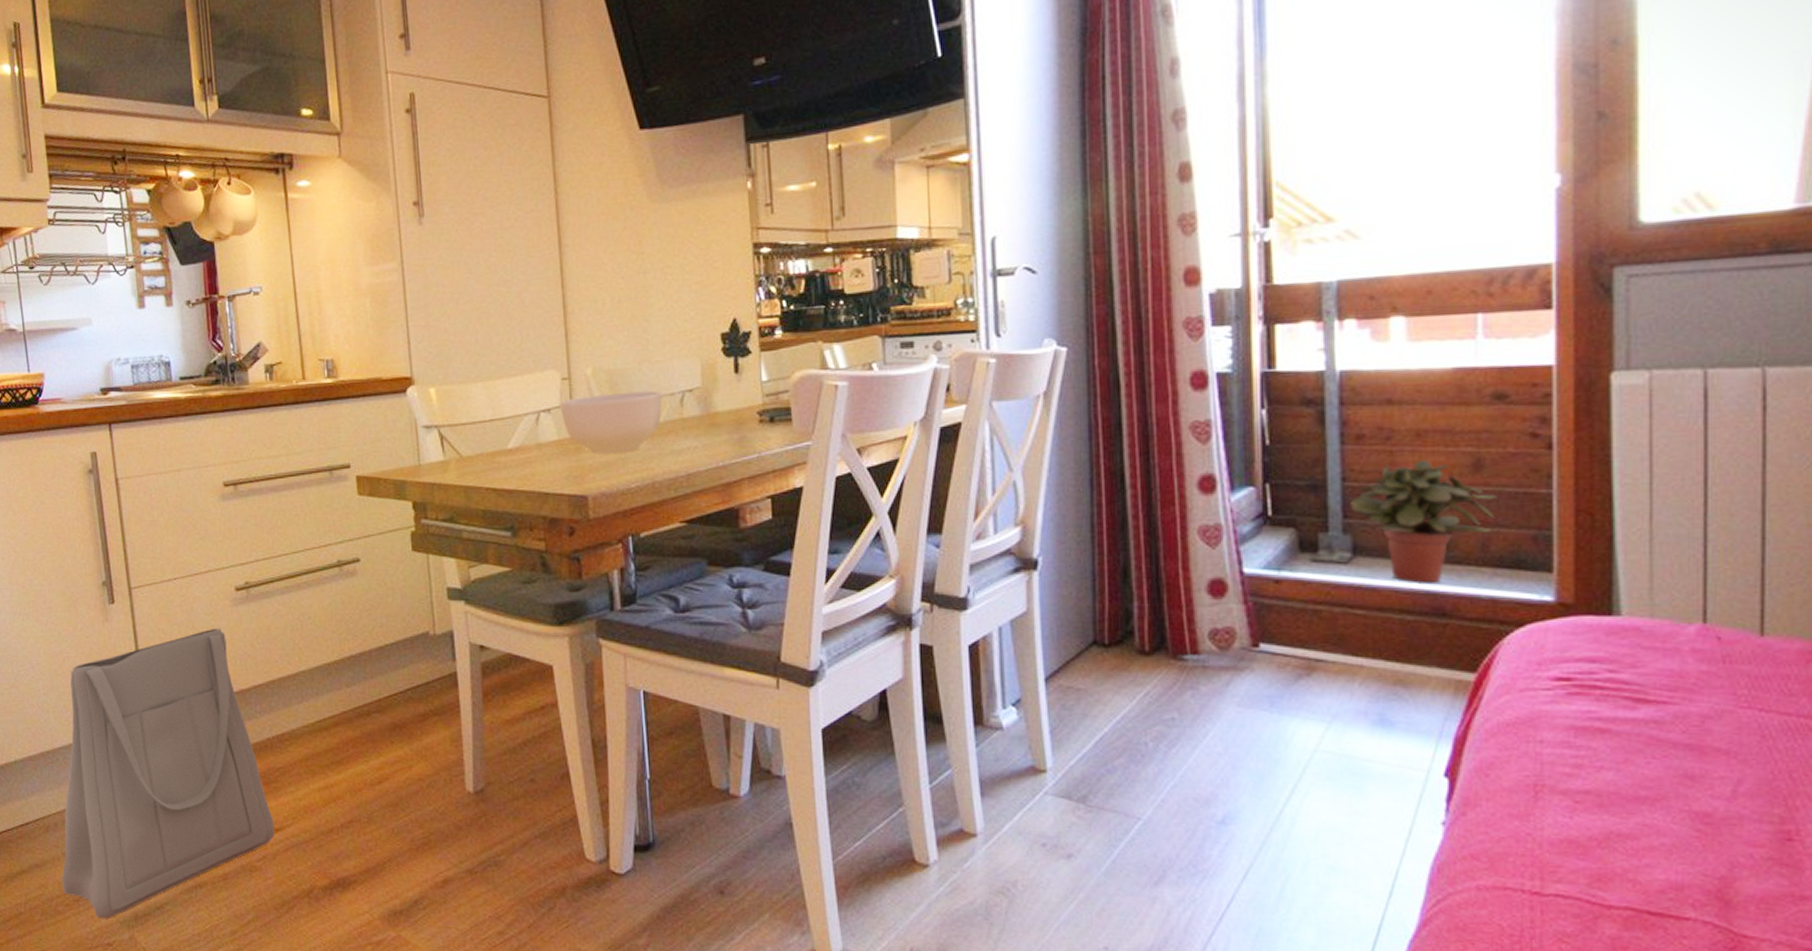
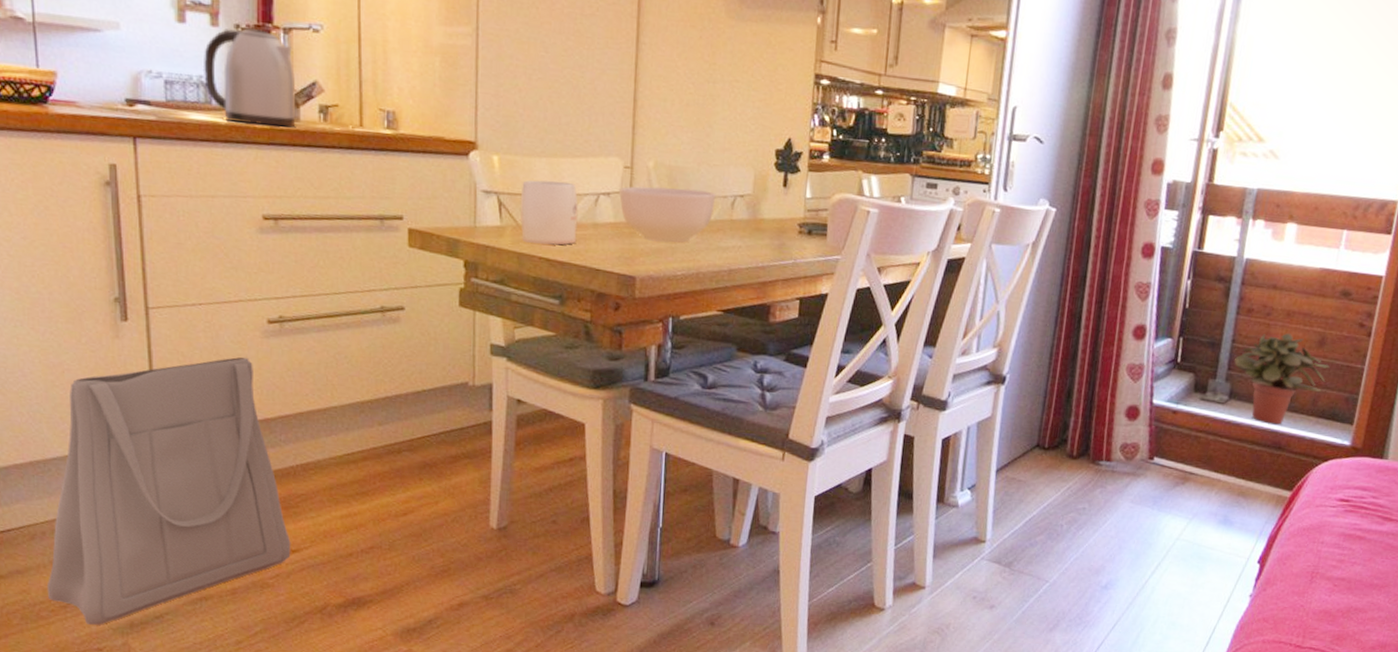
kettle: none [162,302,245,395] -> present [202,28,296,127]
mug: none [460,404,522,475] -> present [520,180,579,245]

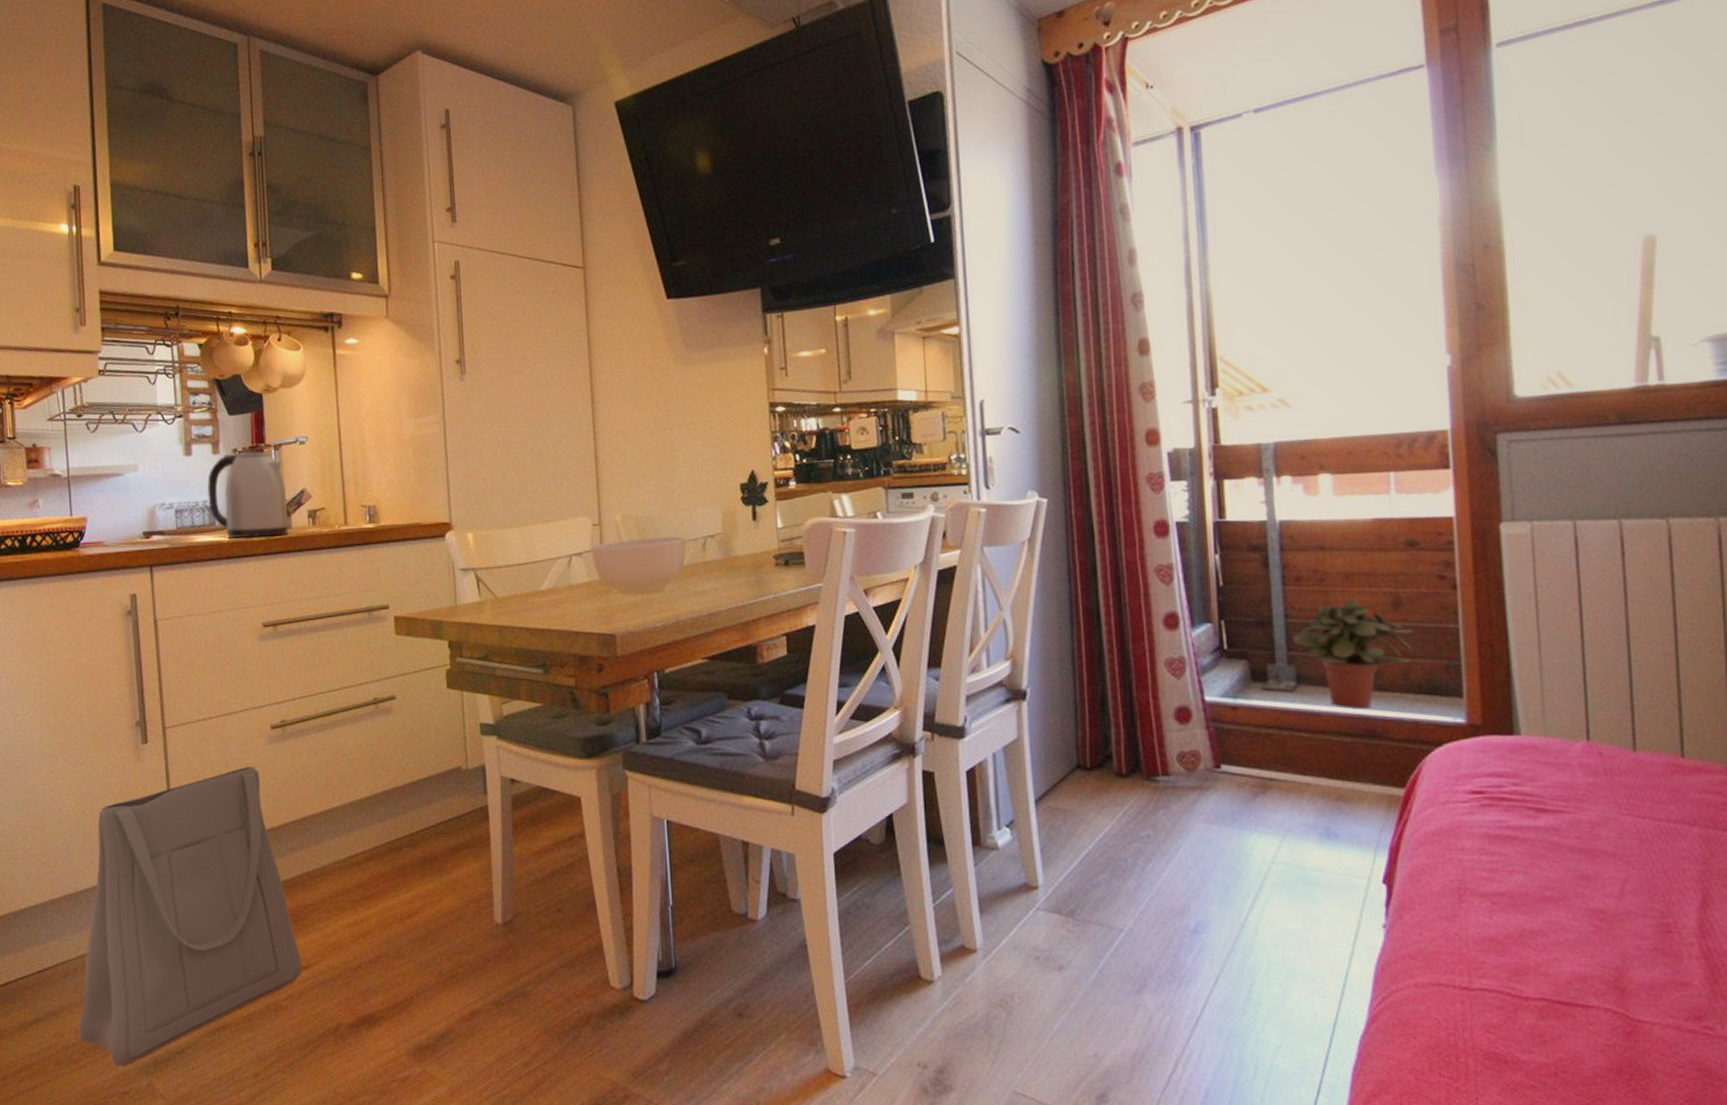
mug: present [520,180,579,245] -> none [496,548,554,615]

